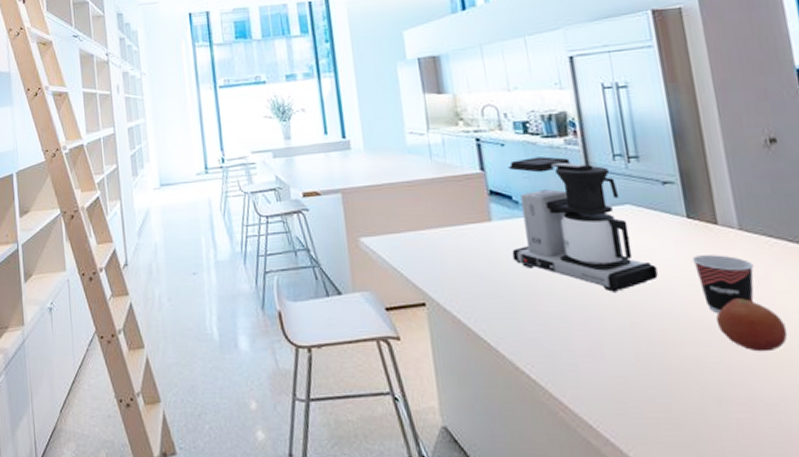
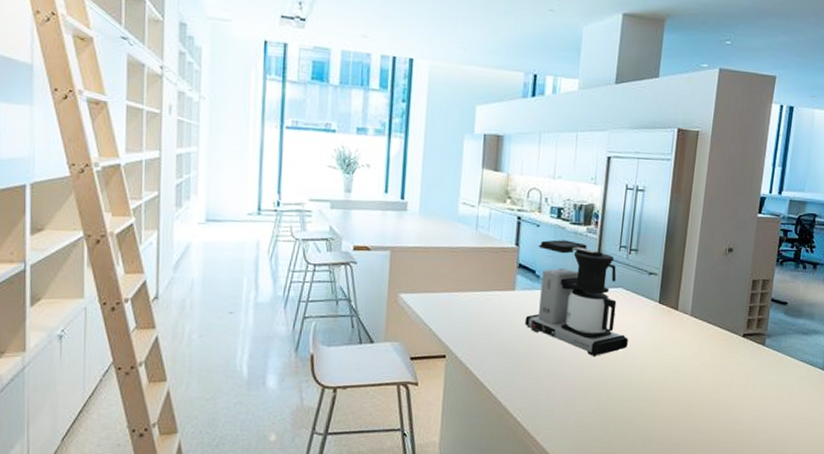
cup: present [692,255,755,313] -> none [654,333,693,377]
fruit: present [716,298,788,352] -> none [657,367,701,407]

